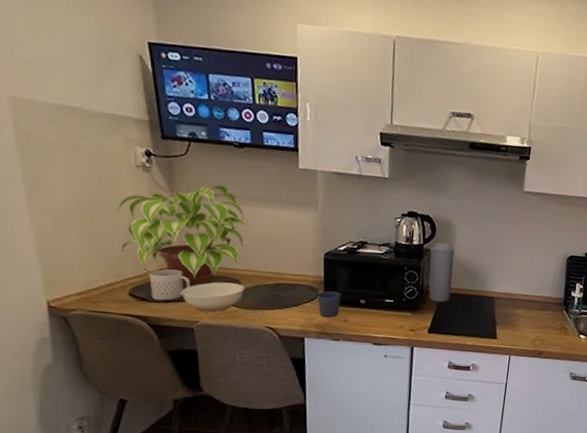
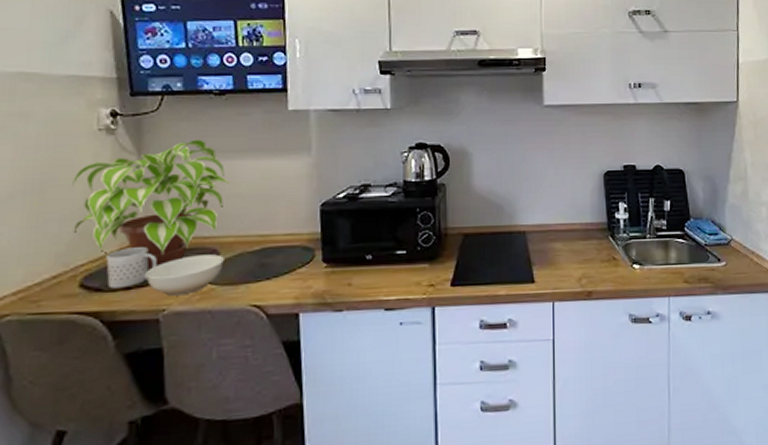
cup: present [317,291,341,318] -> none [313,248,343,284]
canister: present [429,238,455,303] -> none [445,169,473,247]

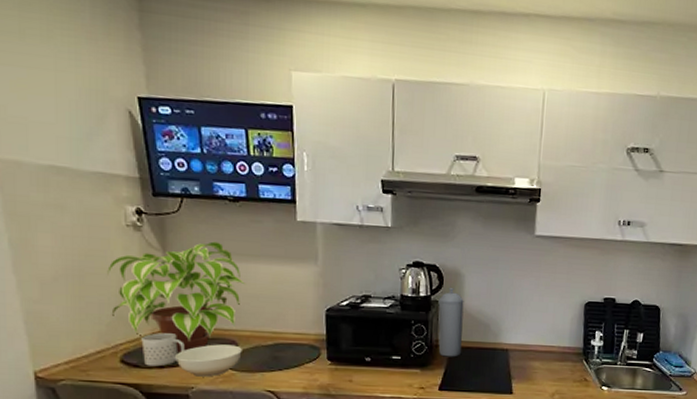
canister: none [445,169,473,247] -> present [438,288,464,357]

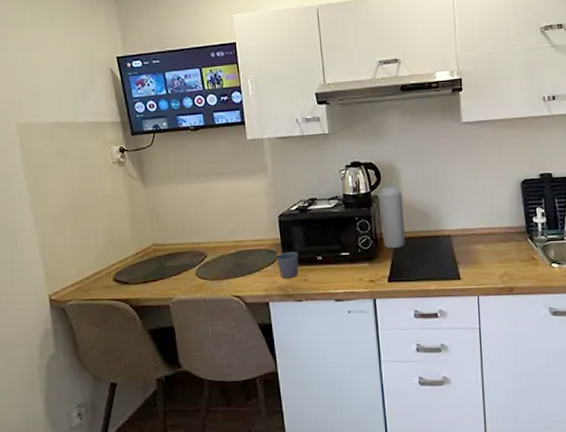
plant: present [107,241,246,354] -> none [100,167,210,269]
mug: present [141,333,185,367] -> none [129,251,163,282]
bowl: present [175,344,242,377] -> none [156,256,210,288]
cup: none [319,349,345,378] -> present [276,251,299,279]

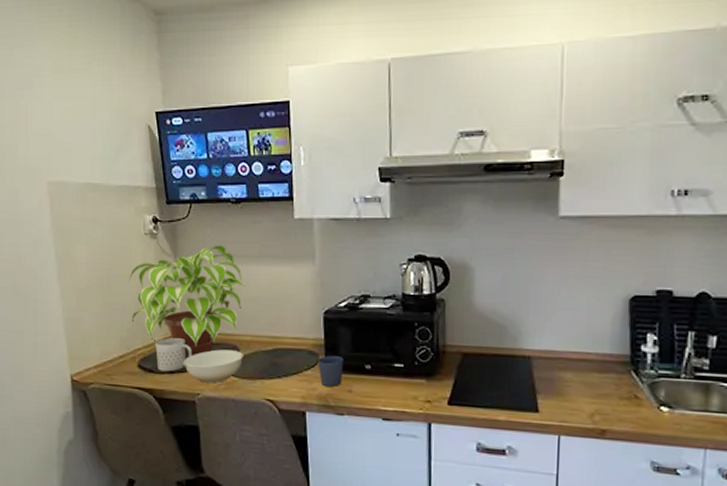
plant: none [100,167,210,269] -> present [129,245,247,359]
mug: none [129,251,163,282] -> present [155,338,192,372]
bowl: none [156,256,210,288] -> present [184,349,243,384]
canister: present [378,182,405,249] -> none [444,284,475,366]

